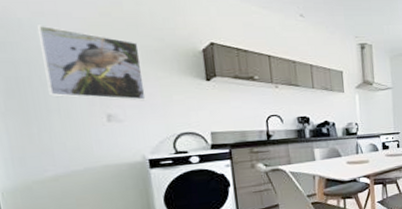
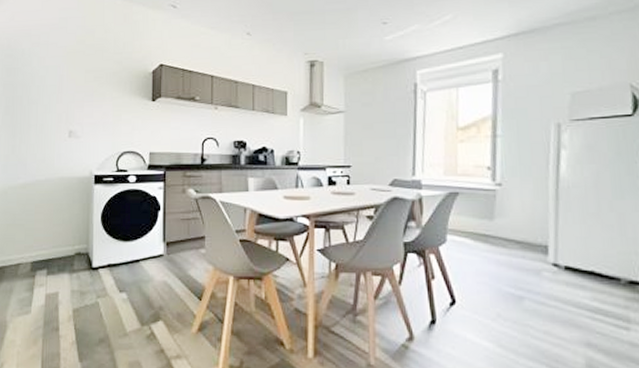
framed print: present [36,25,146,101] -> none [32,53,102,120]

